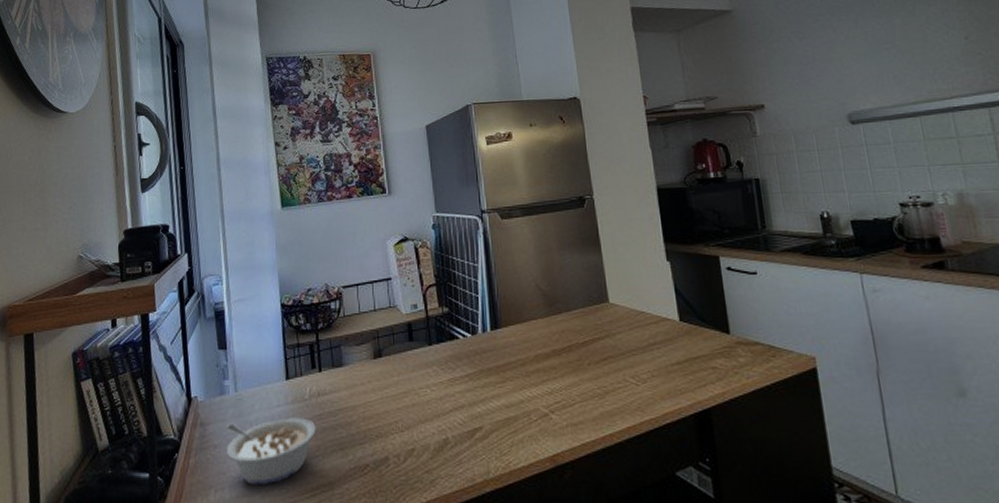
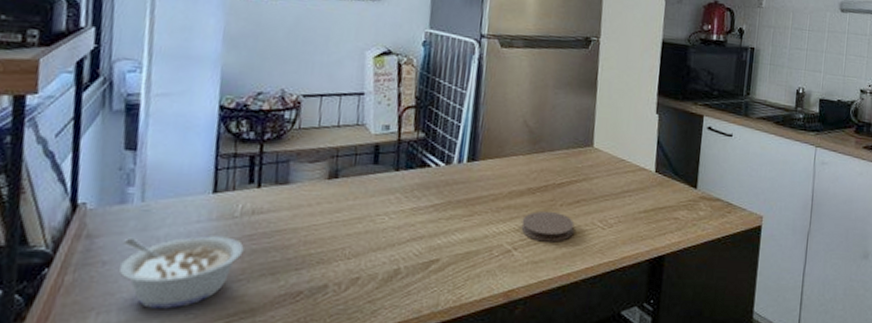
coaster: none [553,371,607,403] -> present [521,210,575,242]

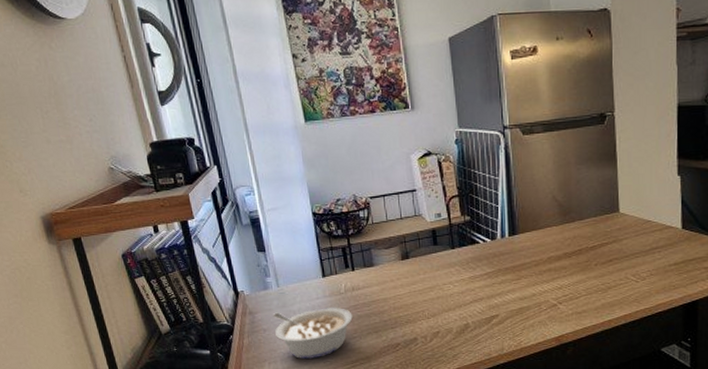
coaster: present [521,210,575,242] -> none [563,270,610,296]

